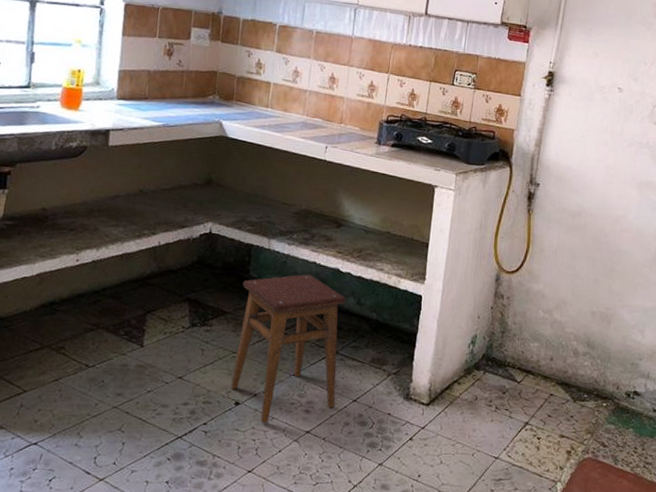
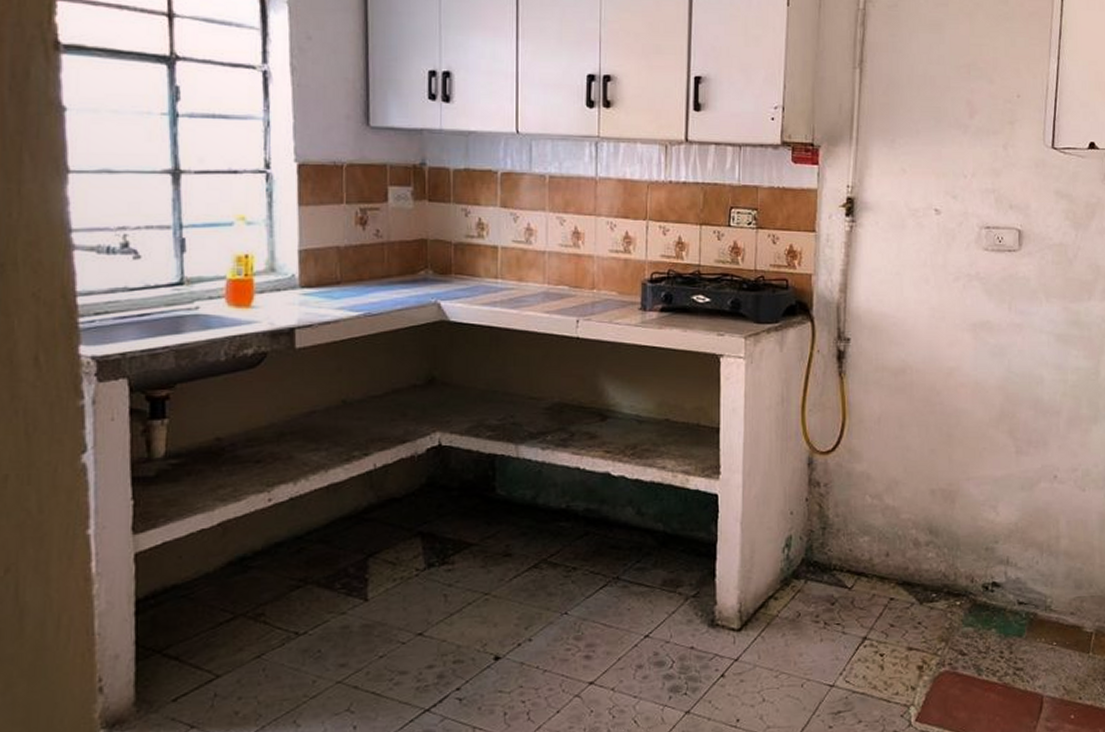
stool: present [231,274,346,424] -> none [487,483,623,679]

